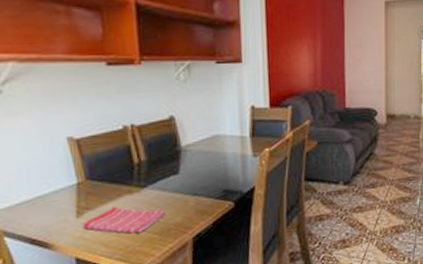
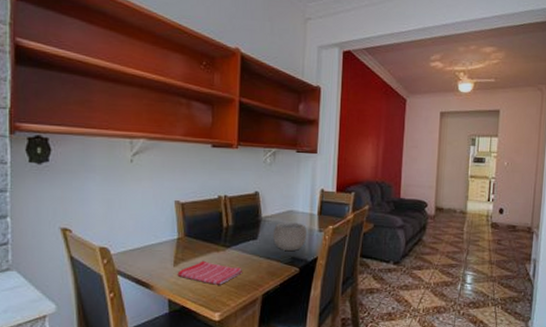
bowl: none [197,148,240,183] -> present [272,222,308,251]

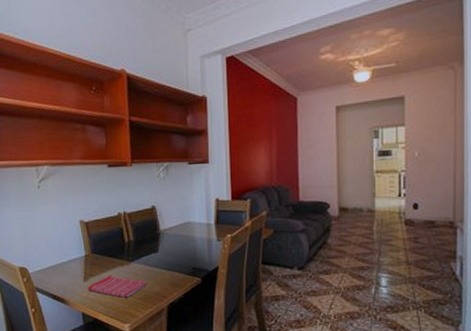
bowl: present [272,222,308,251] -> none [172,233,206,261]

